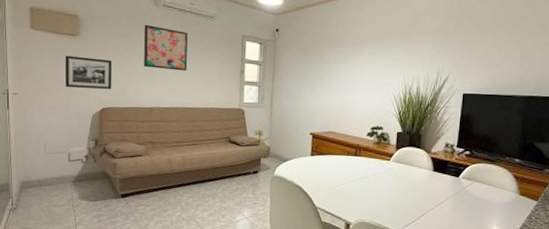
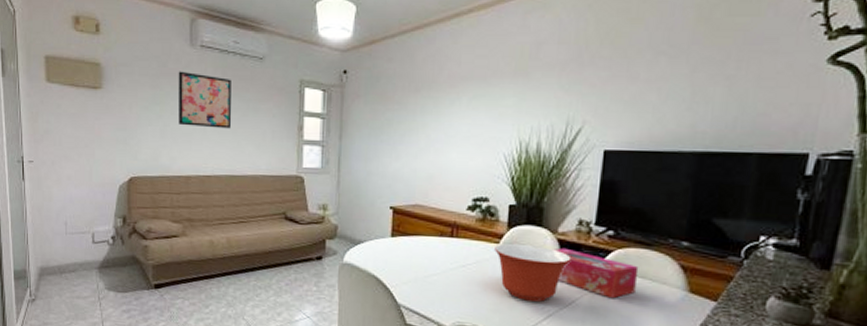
picture frame: present [65,55,112,89] -> none [86,113,141,154]
mixing bowl: none [386,160,441,203] -> present [493,243,572,302]
tissue box: none [428,163,486,200] -> present [553,247,639,299]

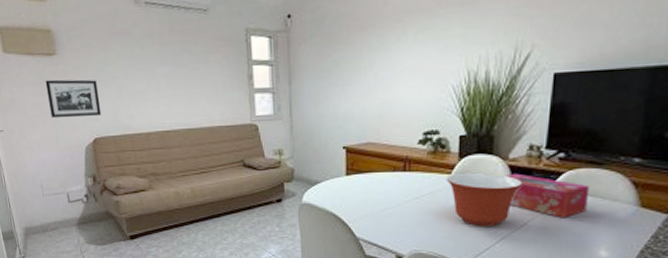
picture frame: none [86,113,141,154] -> present [45,79,102,119]
wall art: present [178,71,232,129] -> none [126,30,184,85]

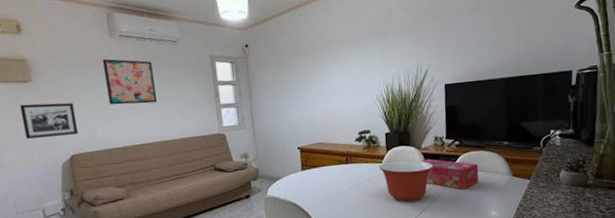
wall art: none [126,30,184,85] -> present [102,58,158,105]

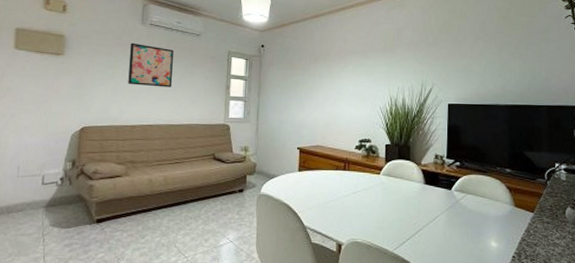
picture frame: present [19,103,79,140] -> none [45,74,95,108]
mixing bowl: present [378,160,434,202] -> none [376,173,432,219]
tissue box: present [420,158,479,190] -> none [419,176,479,214]

